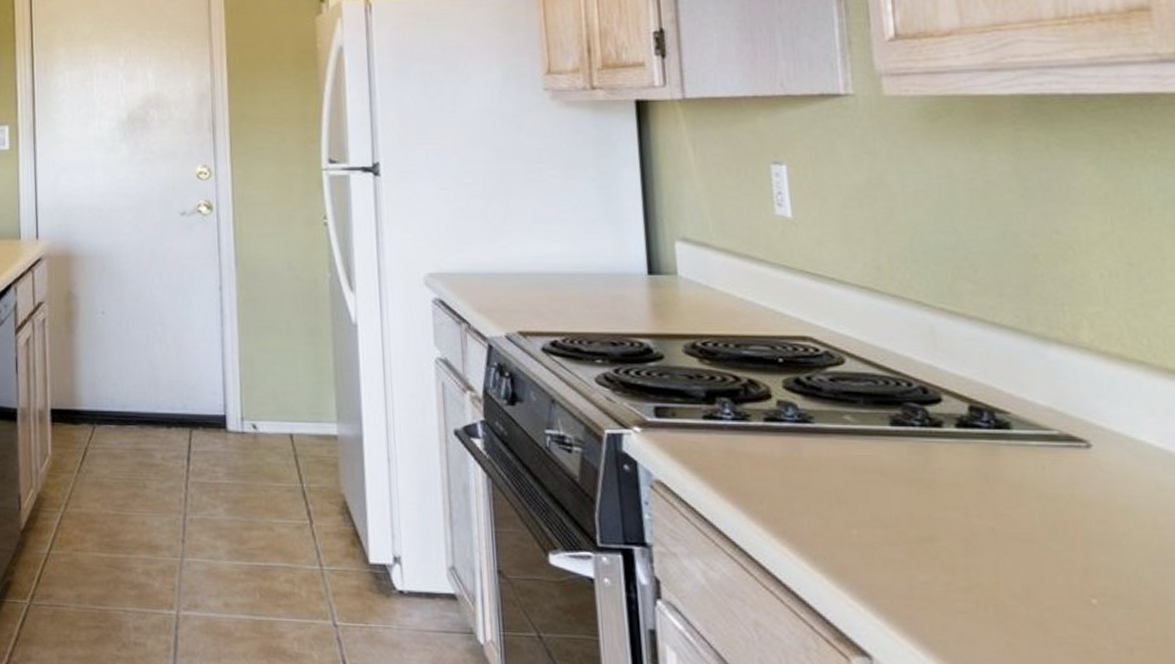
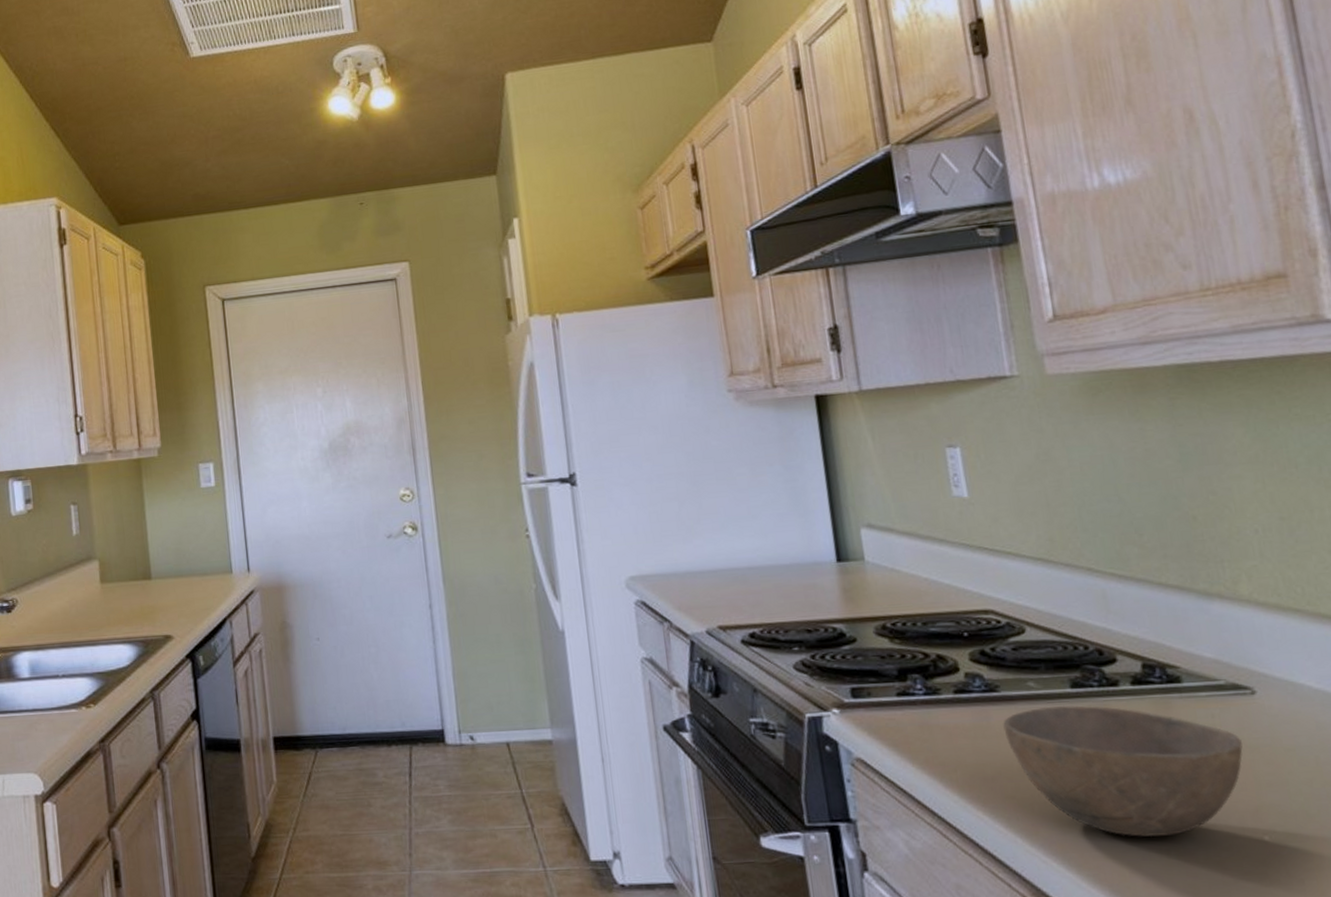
bowl: none [815,443,1074,590] -> present [1003,705,1243,837]

